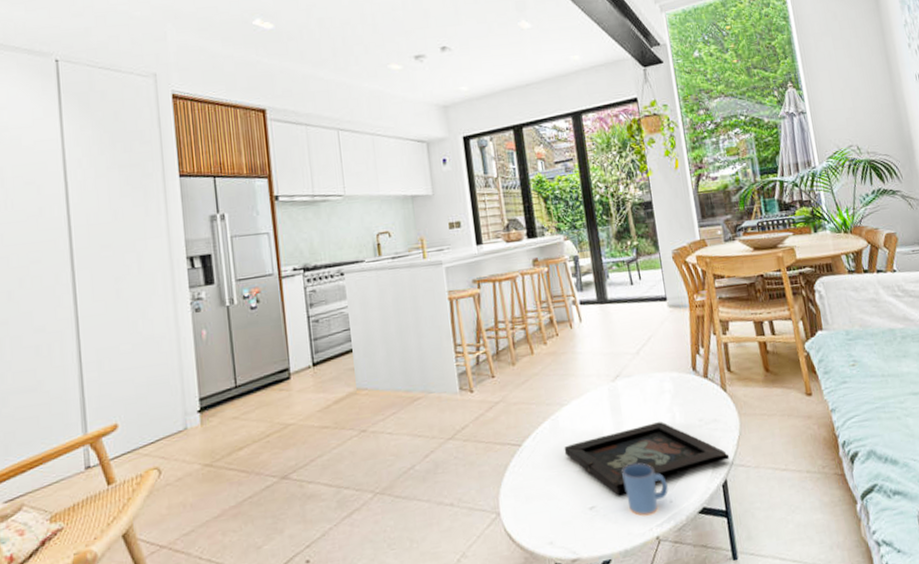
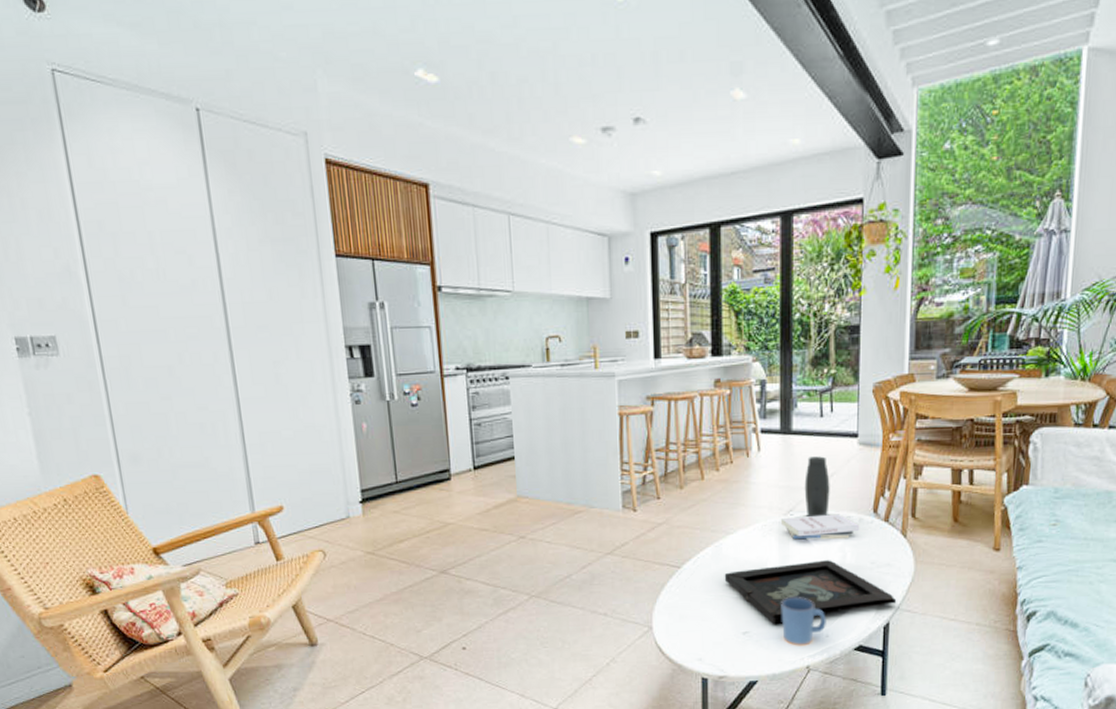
books: none [610,375,684,405] -> present [781,514,860,540]
vase: none [625,321,652,382] -> present [804,456,830,518]

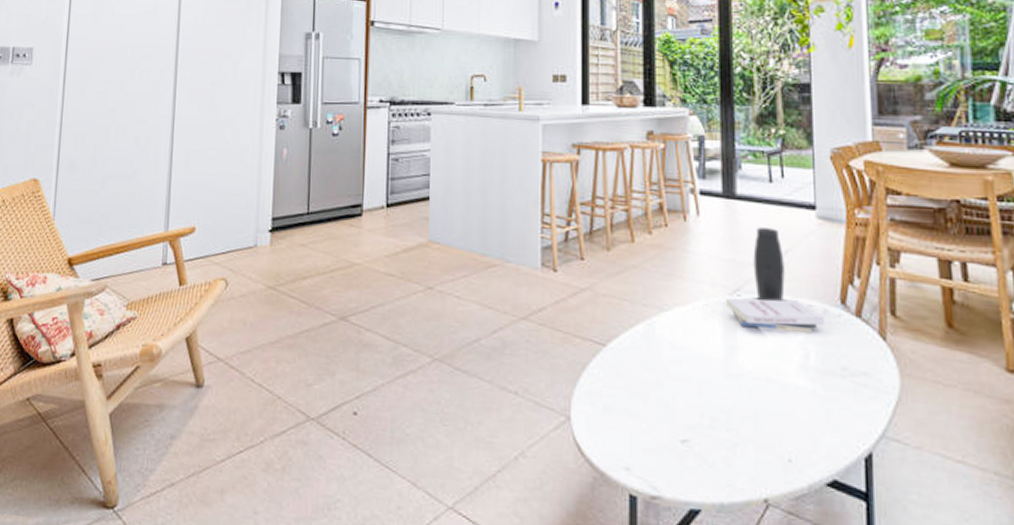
decorative tray: present [724,560,897,625] -> none [657,357,880,436]
mug: present [781,597,826,646] -> none [728,401,788,470]

